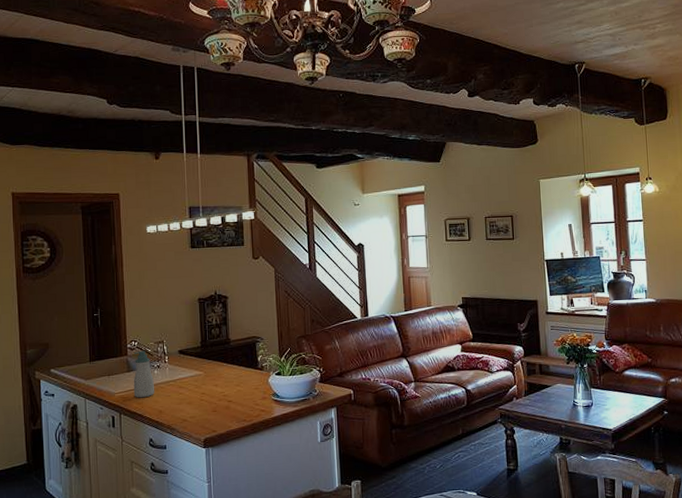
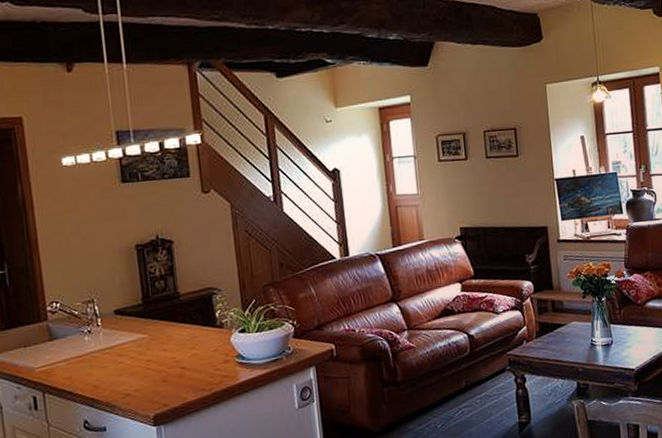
soap bottle: present [133,350,155,398] -> none [57,312,87,372]

